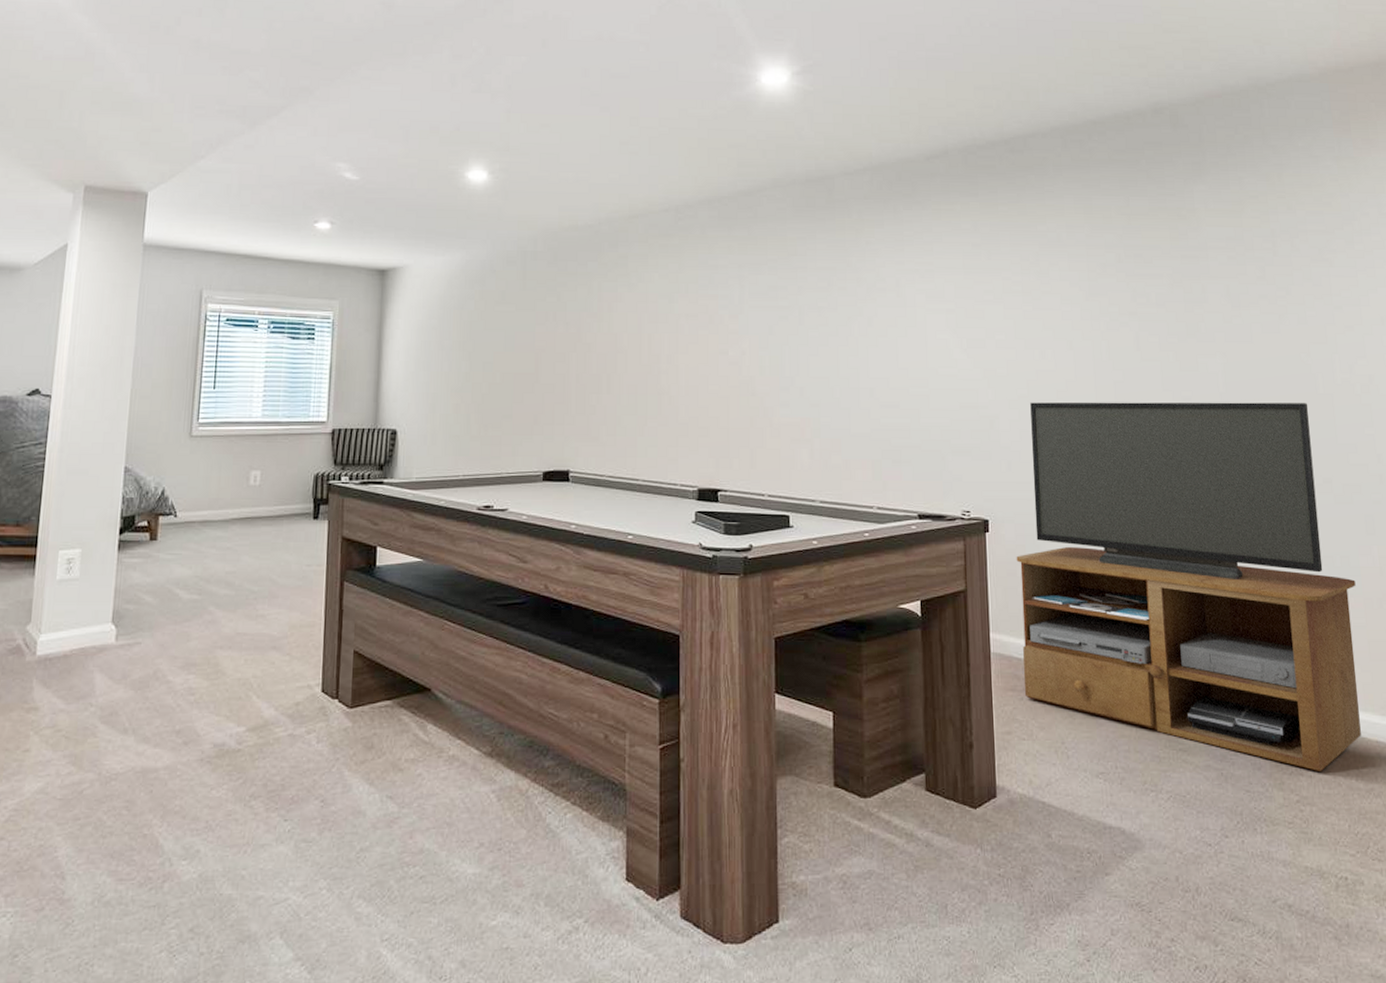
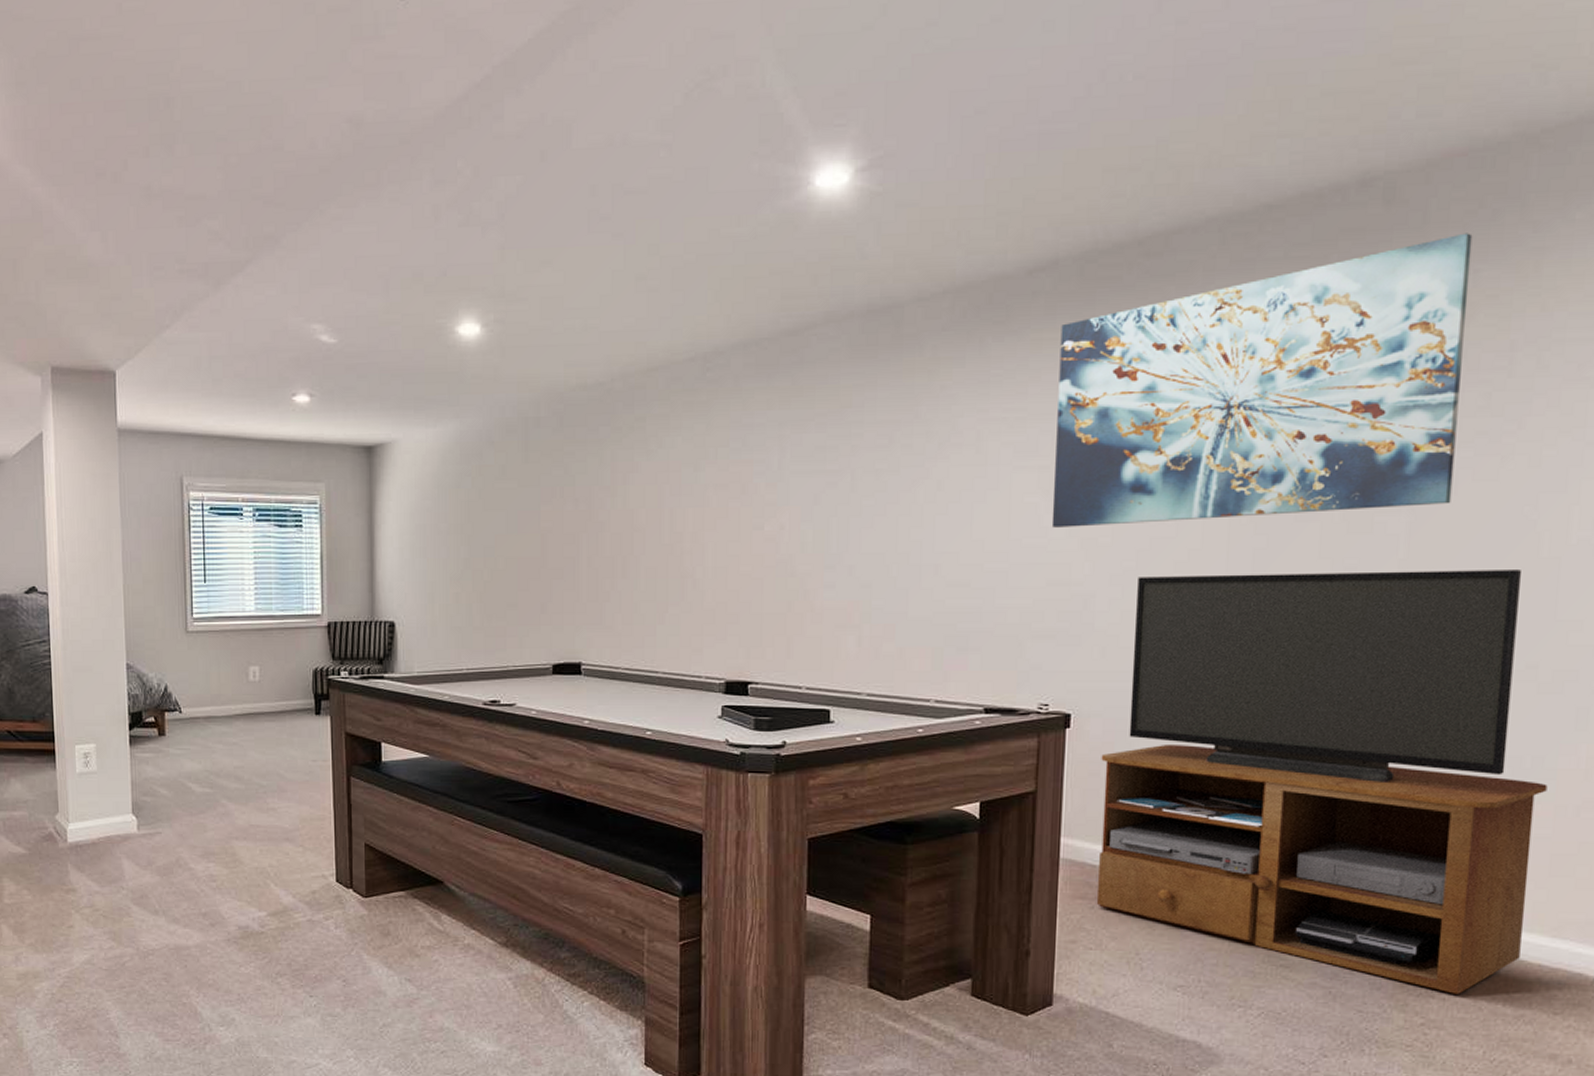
wall art: none [954,150,1250,360] -> present [1051,233,1473,528]

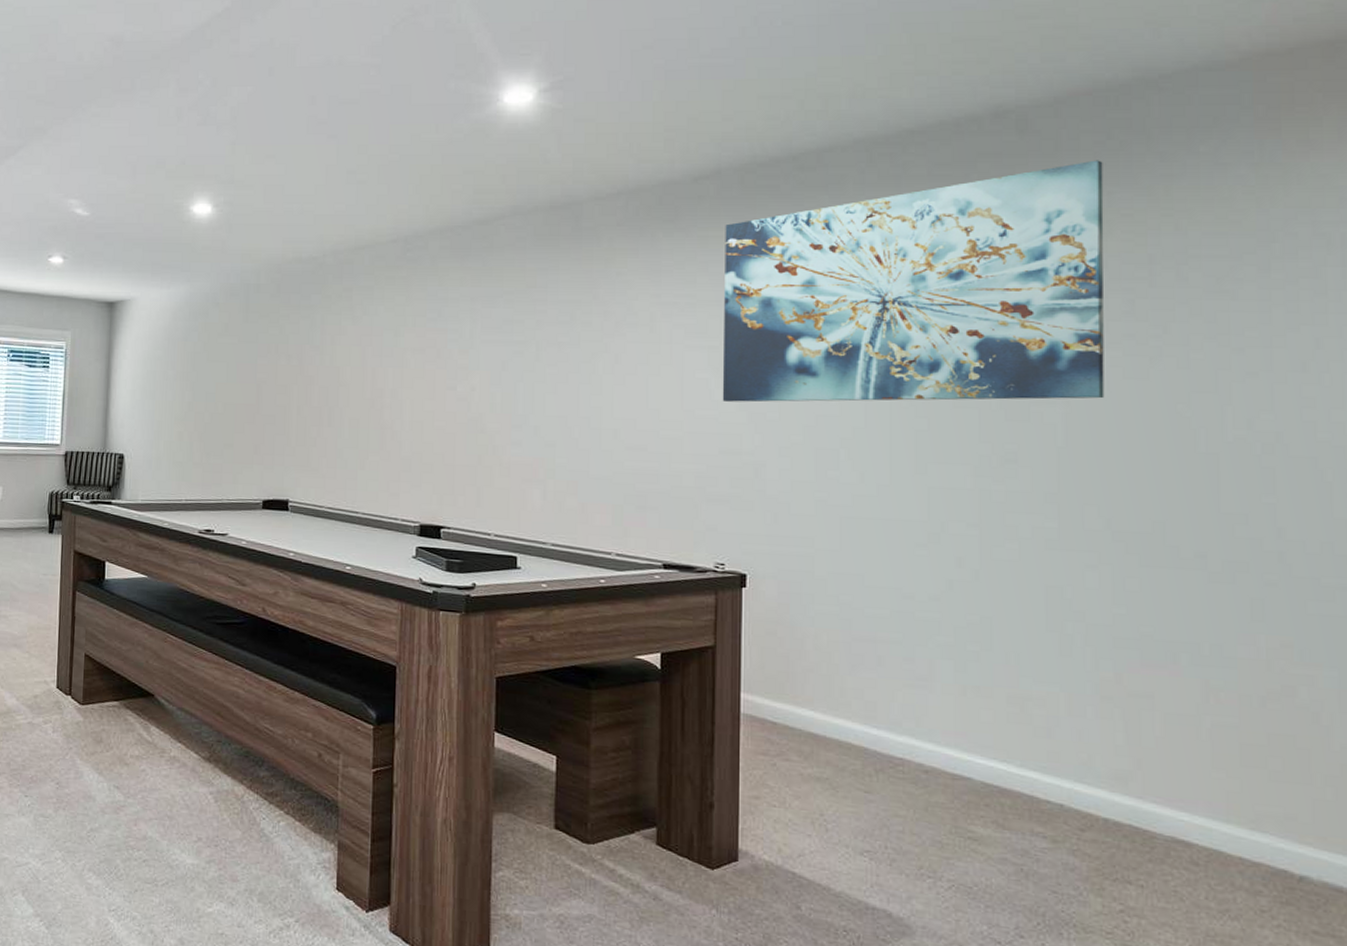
tv stand: present [1096,570,1548,994] -> none [777,450,1229,882]

